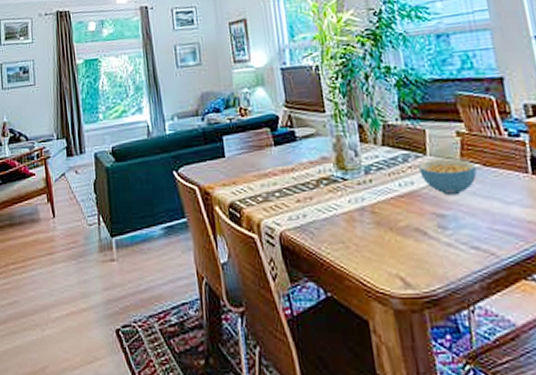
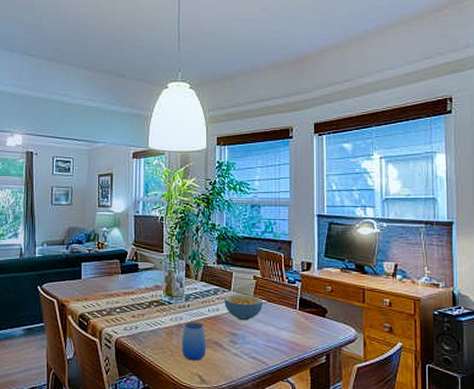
cup: none [367,202,406,257] -> present [181,322,207,361]

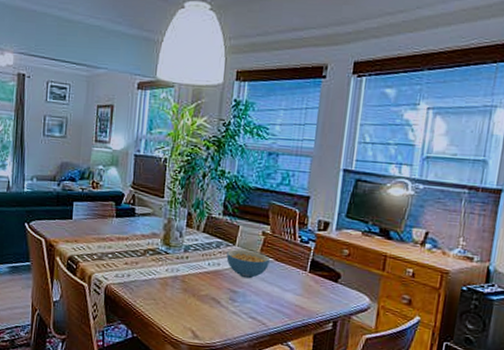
cup: present [181,322,207,361] -> none [175,274,203,316]

